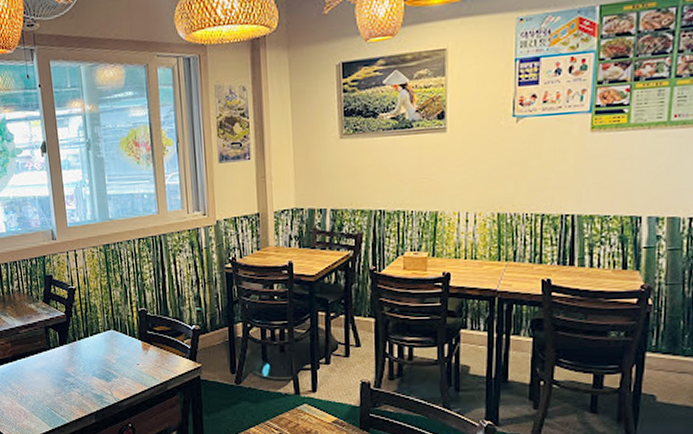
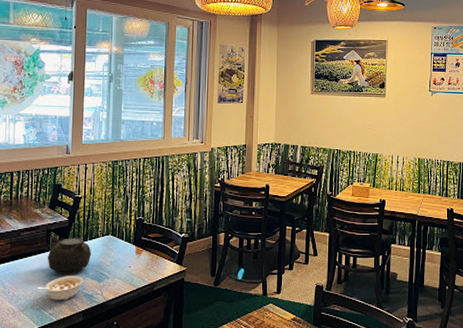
legume: none [44,375,91,402] -> present [37,276,84,301]
teapot: none [47,333,96,374] -> present [46,236,92,275]

